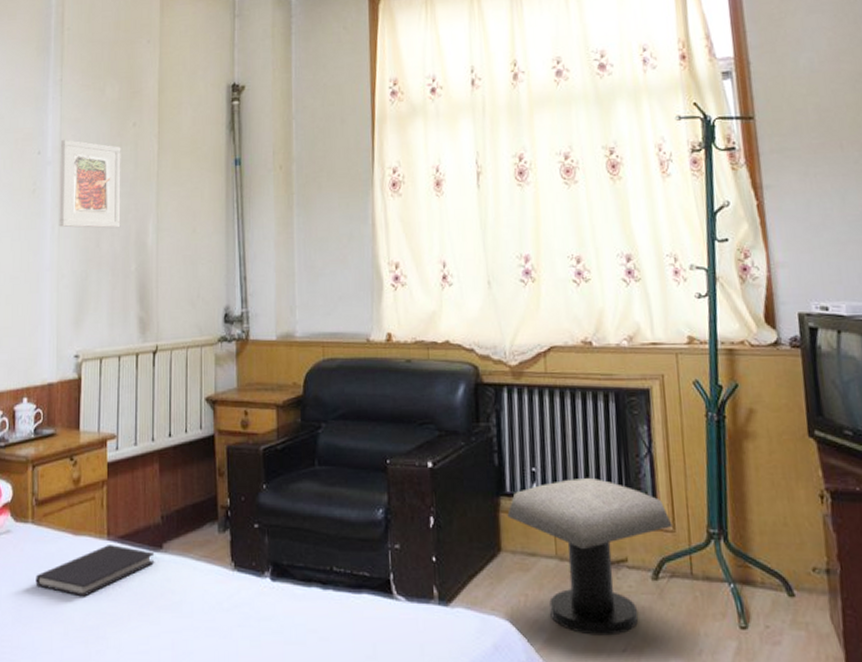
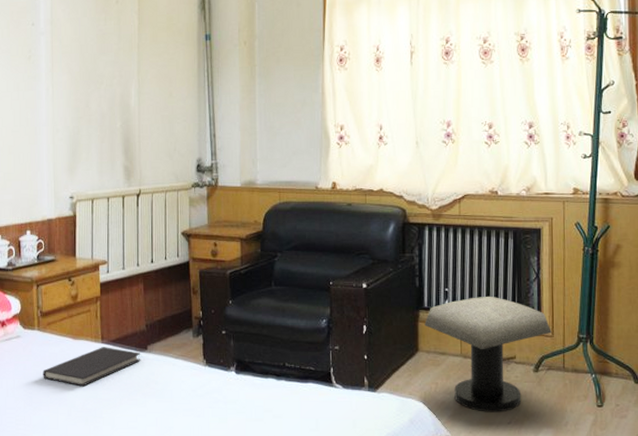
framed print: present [59,139,121,228] -> none [51,13,107,91]

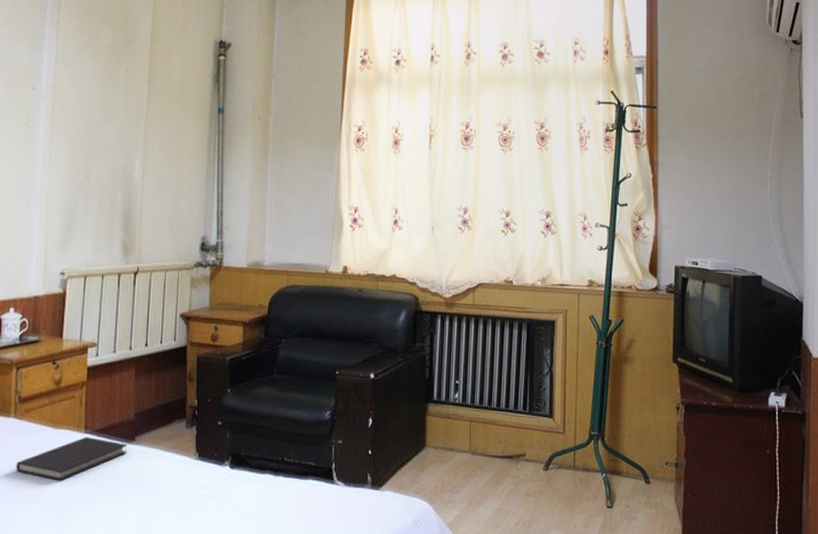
stool: present [424,296,552,412] -> none [433,389,563,513]

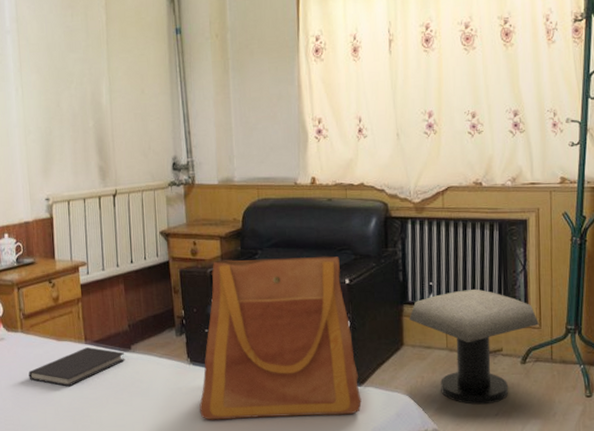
tote bag: none [203,347,378,524] -> present [199,256,362,420]
stool: none [433,389,563,513] -> present [409,288,539,405]

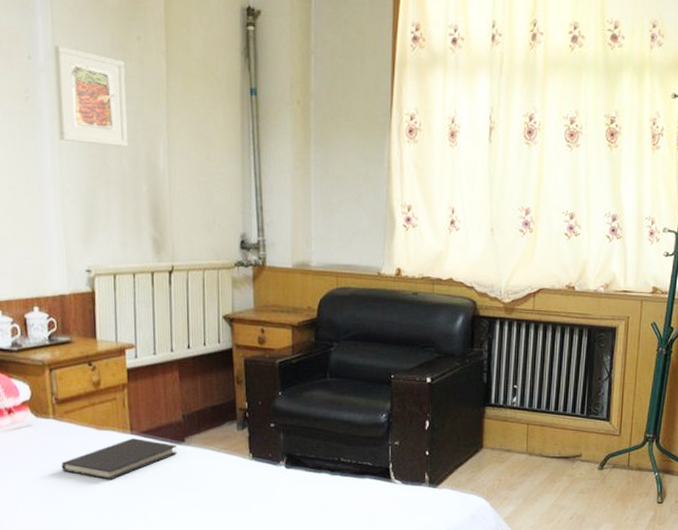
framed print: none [16,10,77,90] -> present [53,45,129,147]
tote bag: present [199,256,362,420] -> none [261,350,436,519]
stool: present [409,288,539,405] -> none [490,394,619,508]

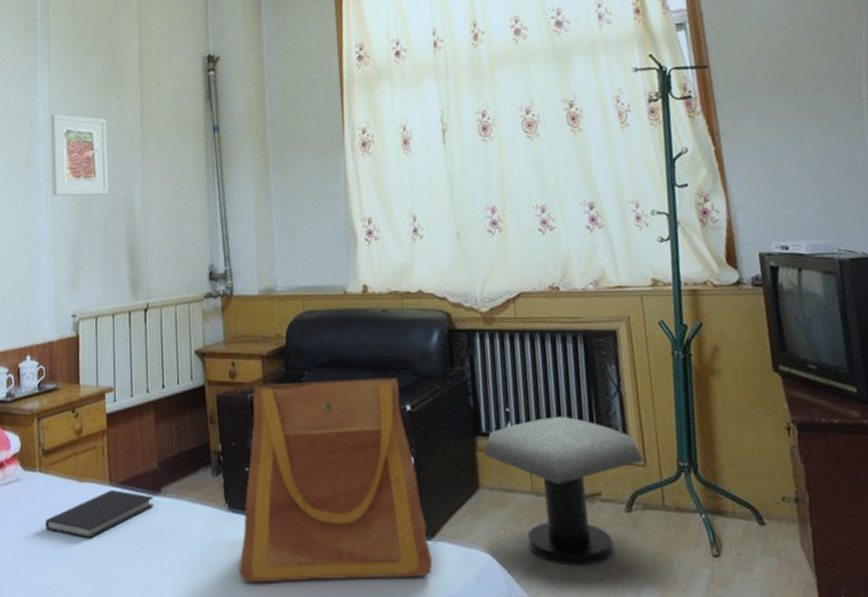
tote bag: none [261,350,436,519] -> present [239,377,433,583]
stool: none [490,394,619,508] -> present [484,416,644,566]

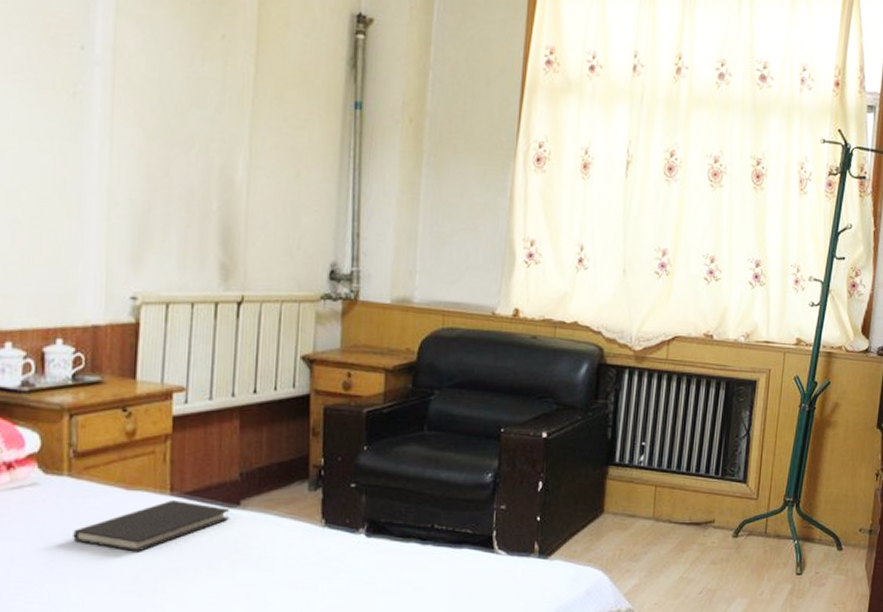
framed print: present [50,113,109,196] -> none [111,36,204,158]
tote bag: present [239,377,433,583] -> none [331,398,546,598]
stool: present [484,416,644,566] -> none [613,452,757,582]

